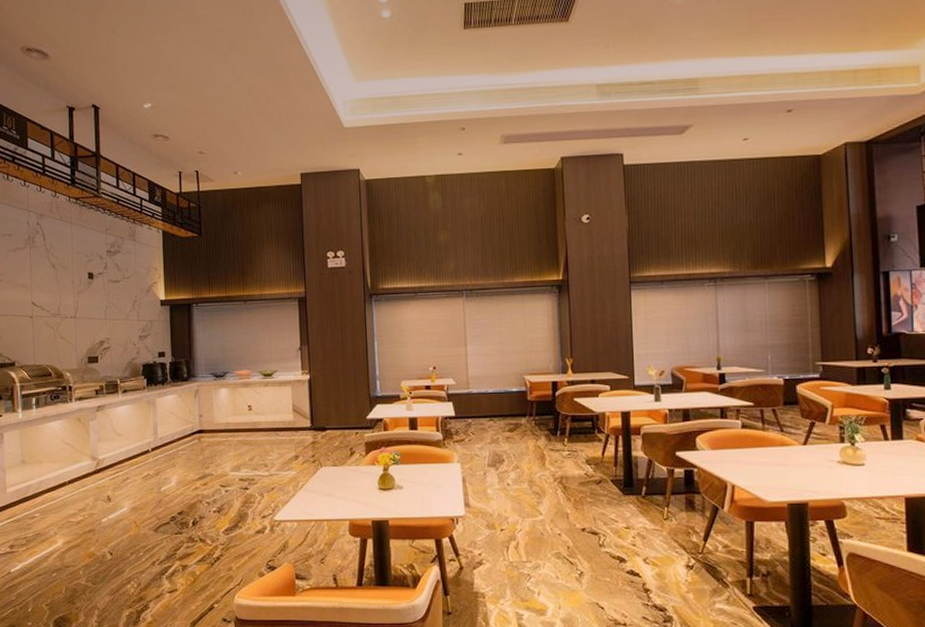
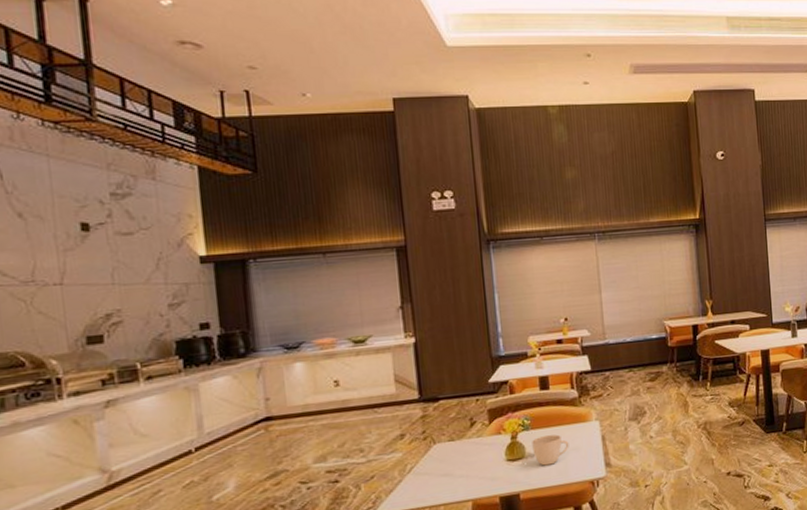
cup: none [401,471,433,498] -> present [532,434,569,466]

